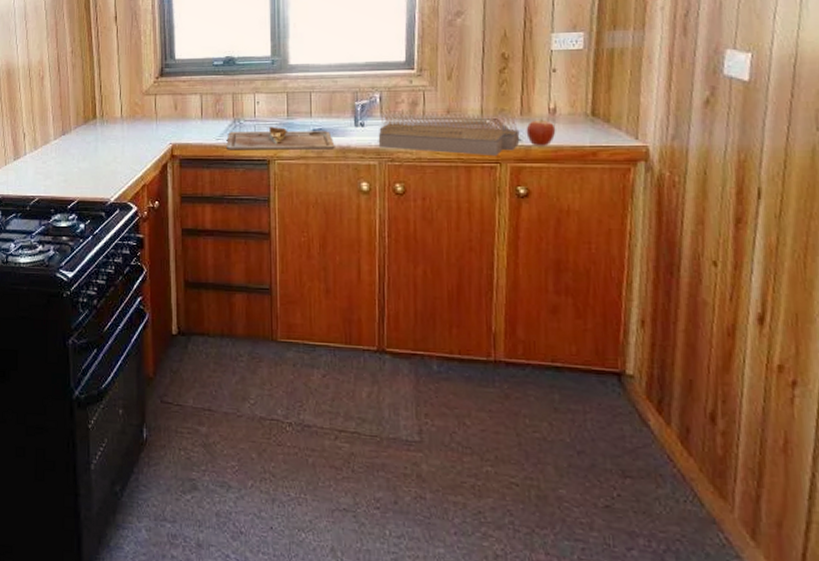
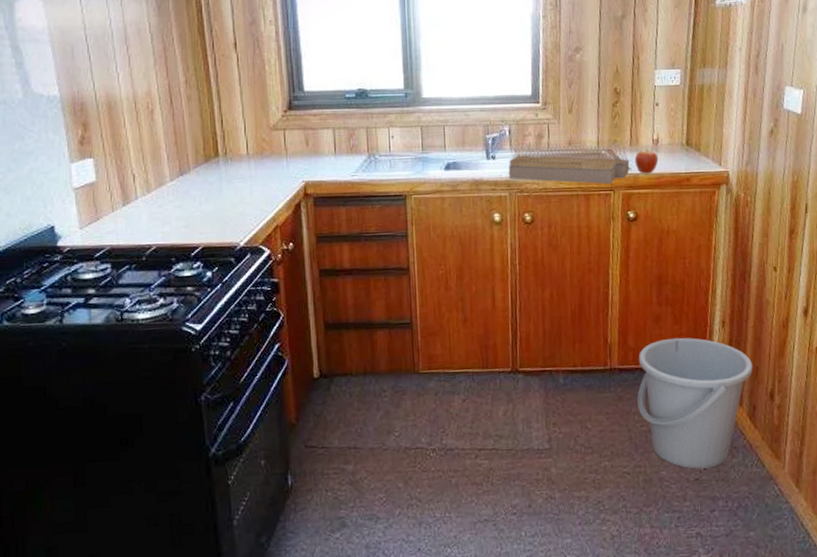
cutting board: present [226,126,335,150] -> none [362,161,469,187]
bucket: none [528,333,685,496] -> present [637,337,753,469]

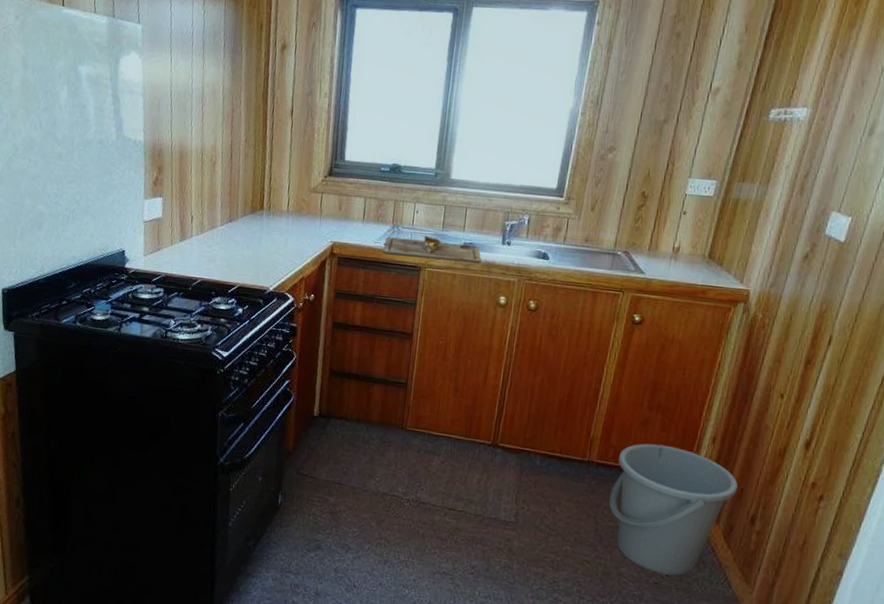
cutting board: none [362,161,469,187] -> present [383,235,482,264]
dish rack: present [508,143,630,185] -> none [520,233,645,286]
fruit: present [634,148,659,174] -> none [650,255,676,281]

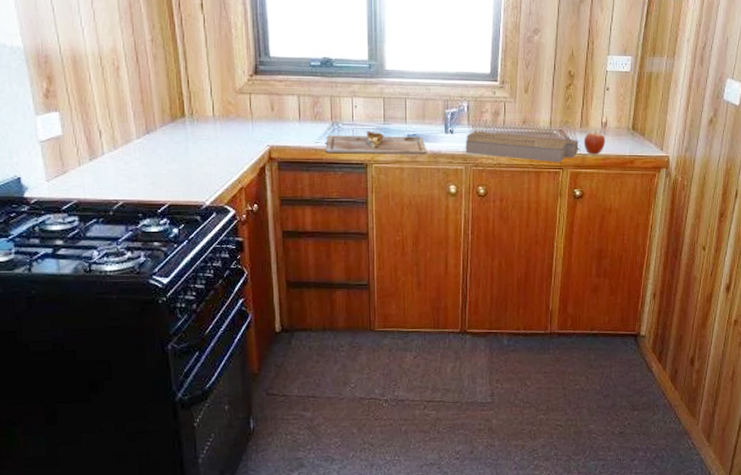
dish rack: none [520,233,645,286] -> present [465,119,579,163]
bucket: present [609,443,738,576] -> none [573,307,677,424]
fruit: none [650,255,676,281] -> present [583,130,606,155]

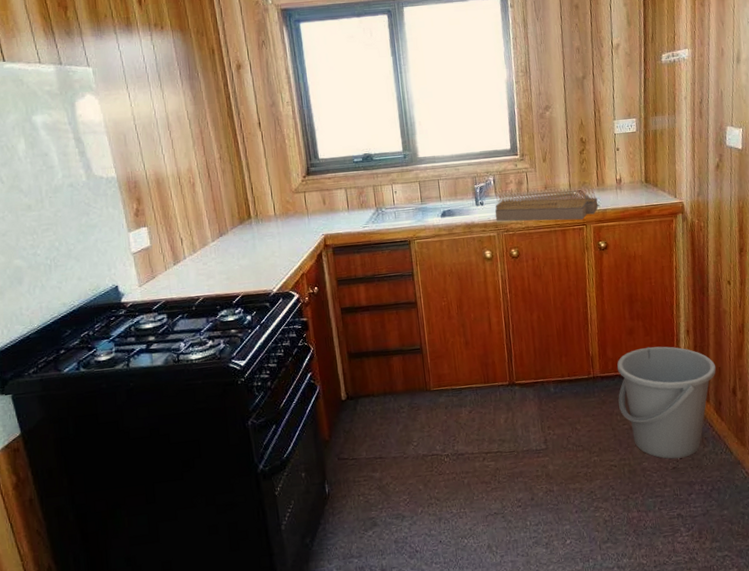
cutting board: present [325,131,427,155] -> none [372,211,462,236]
bucket: none [573,307,677,424] -> present [617,346,716,459]
fruit: present [583,130,606,155] -> none [602,187,623,209]

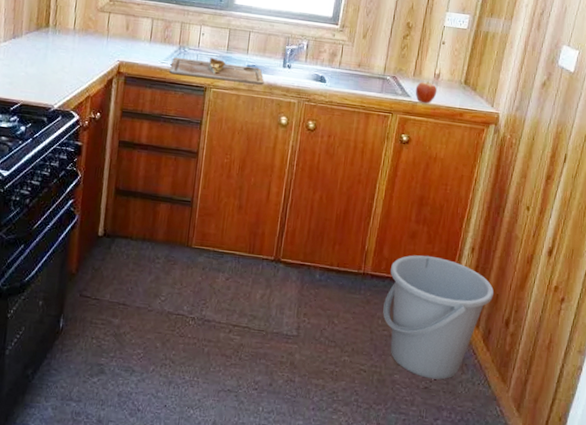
cutting board: none [372,211,462,236] -> present [169,57,264,85]
dish rack: present [495,187,598,222] -> none [299,57,411,108]
fruit: none [602,187,623,209] -> present [415,80,437,104]

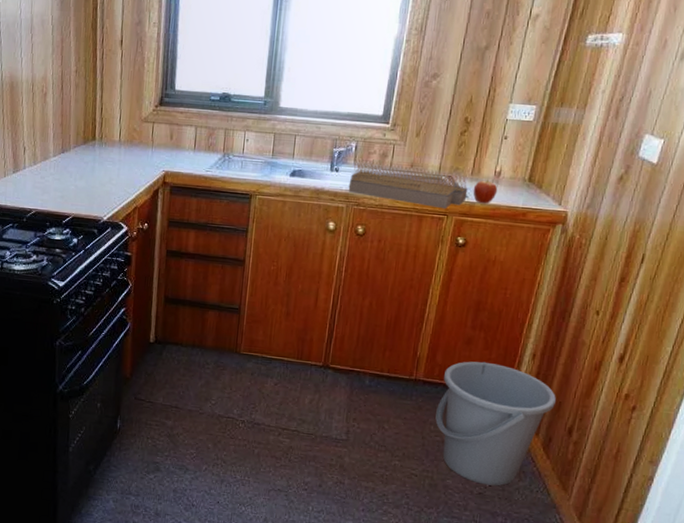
cutting board: present [169,57,264,85] -> none [214,163,311,190]
dish rack: none [299,57,411,108] -> present [348,159,468,210]

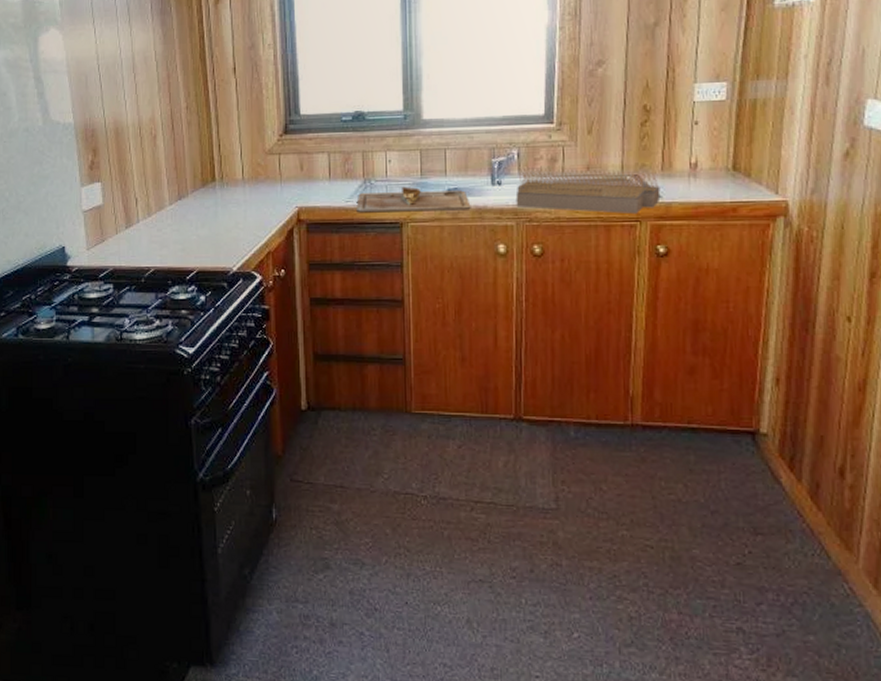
cutting board: none [214,163,311,190] -> present [356,186,471,213]
bucket: present [435,361,556,486] -> none [665,394,816,552]
fruit: present [473,179,498,204] -> none [666,173,697,203]

